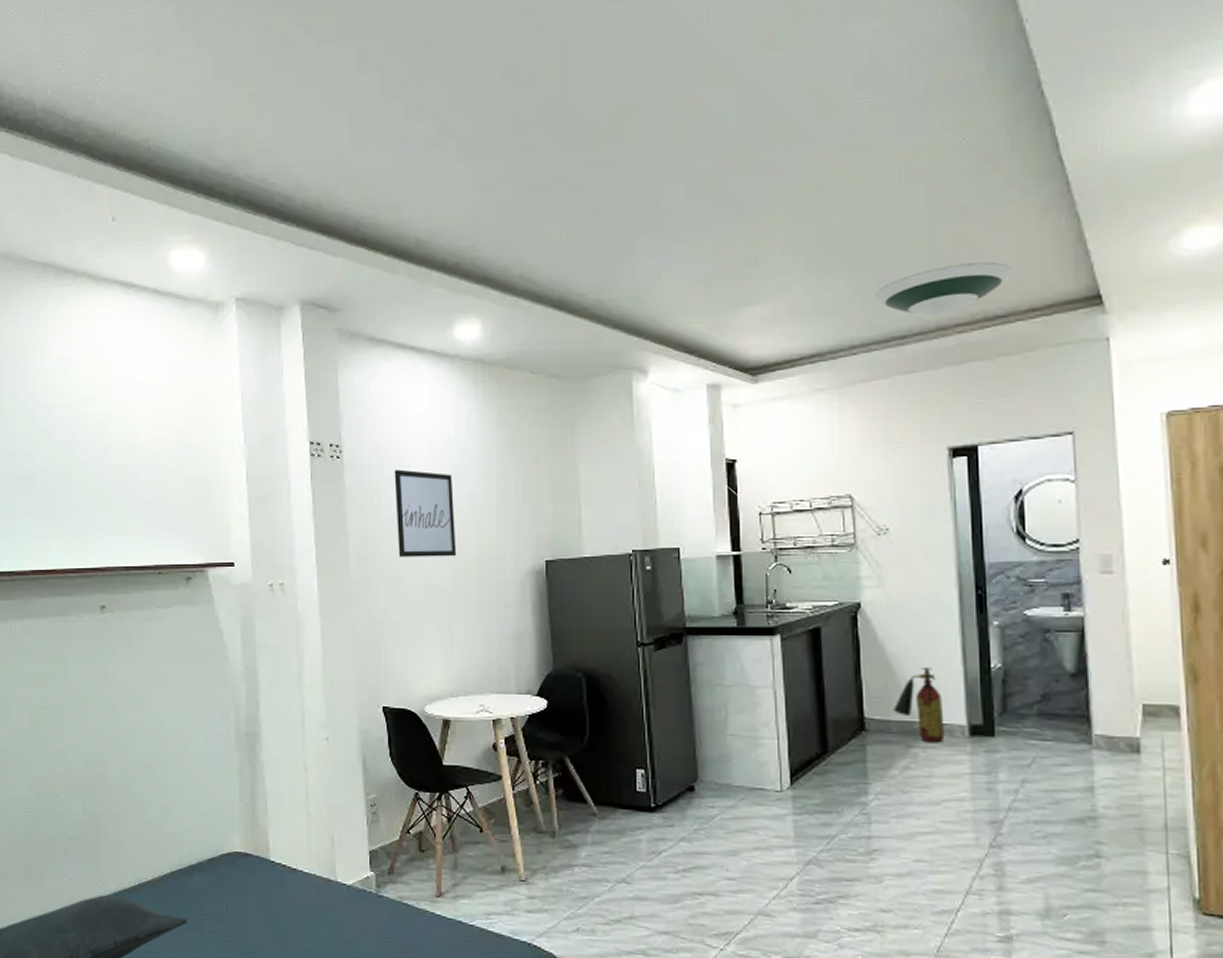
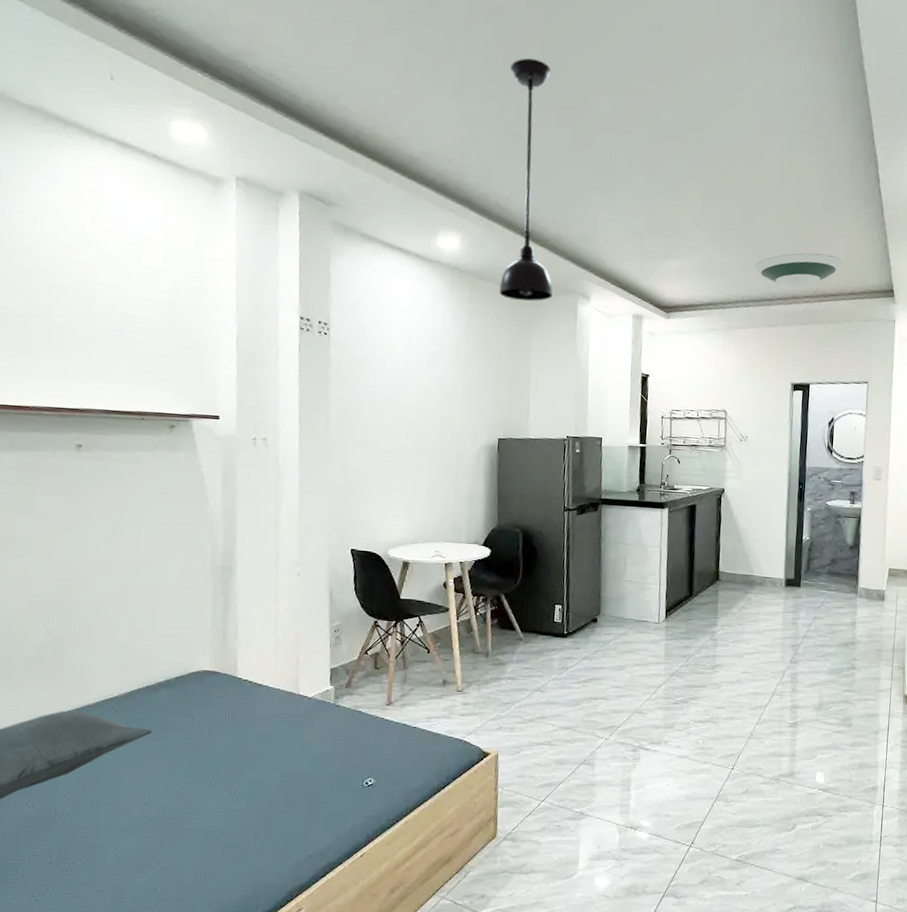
wall art: present [394,469,457,557] -> none [374,350,426,429]
light fixture: none [525,94,599,388] -> present [499,58,553,301]
fire extinguisher: present [893,666,945,743] -> none [739,537,771,591]

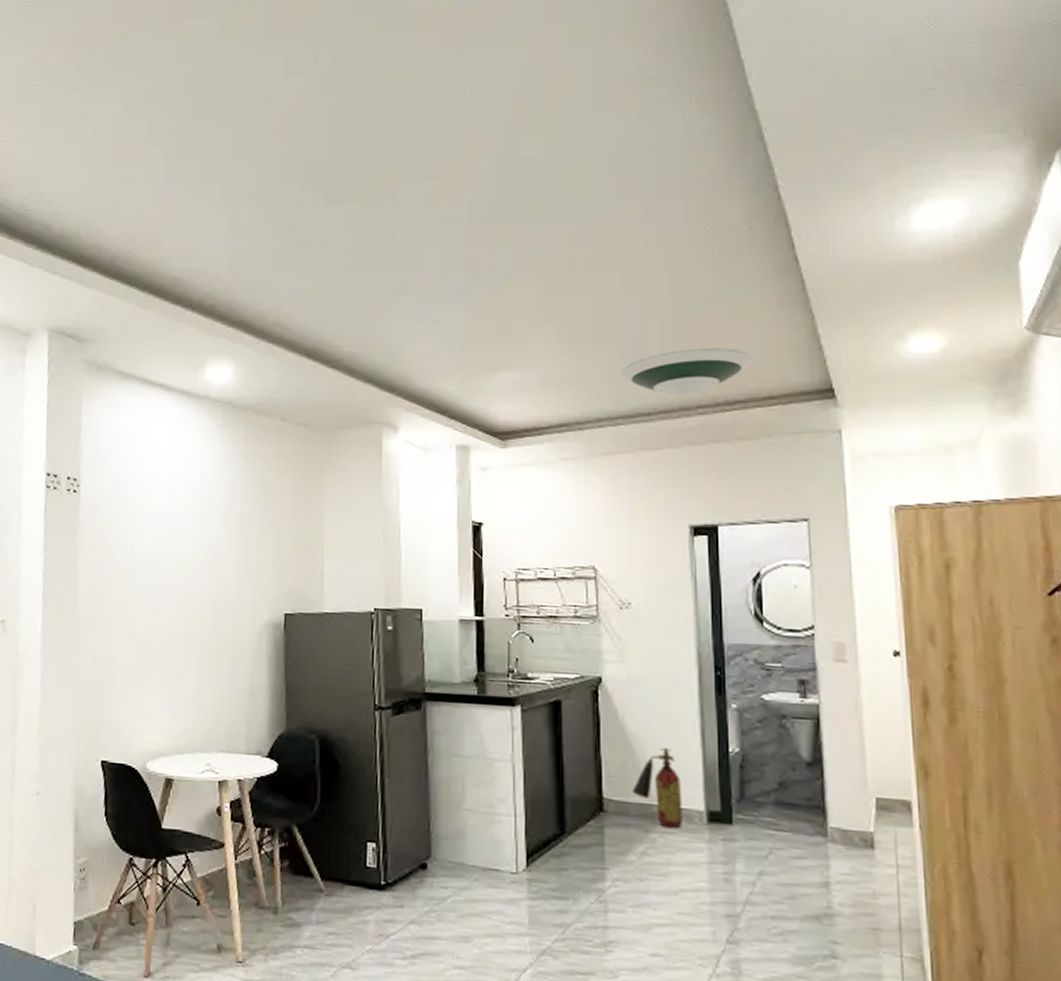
light fixture: present [499,58,553,301] -> none [282,152,350,438]
fire extinguisher: none [739,537,771,591] -> present [632,747,683,829]

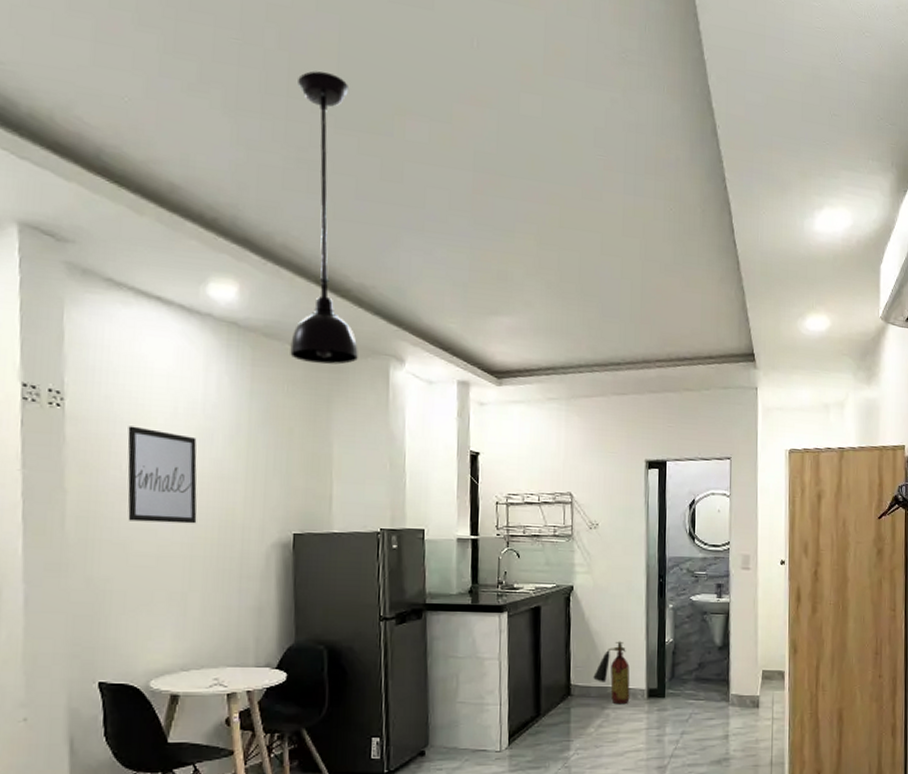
wall art: none [130,508,194,604] -> present [127,426,197,524]
light fixture: none [282,152,350,438] -> present [290,70,358,365]
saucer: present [622,348,752,397] -> none [599,310,698,352]

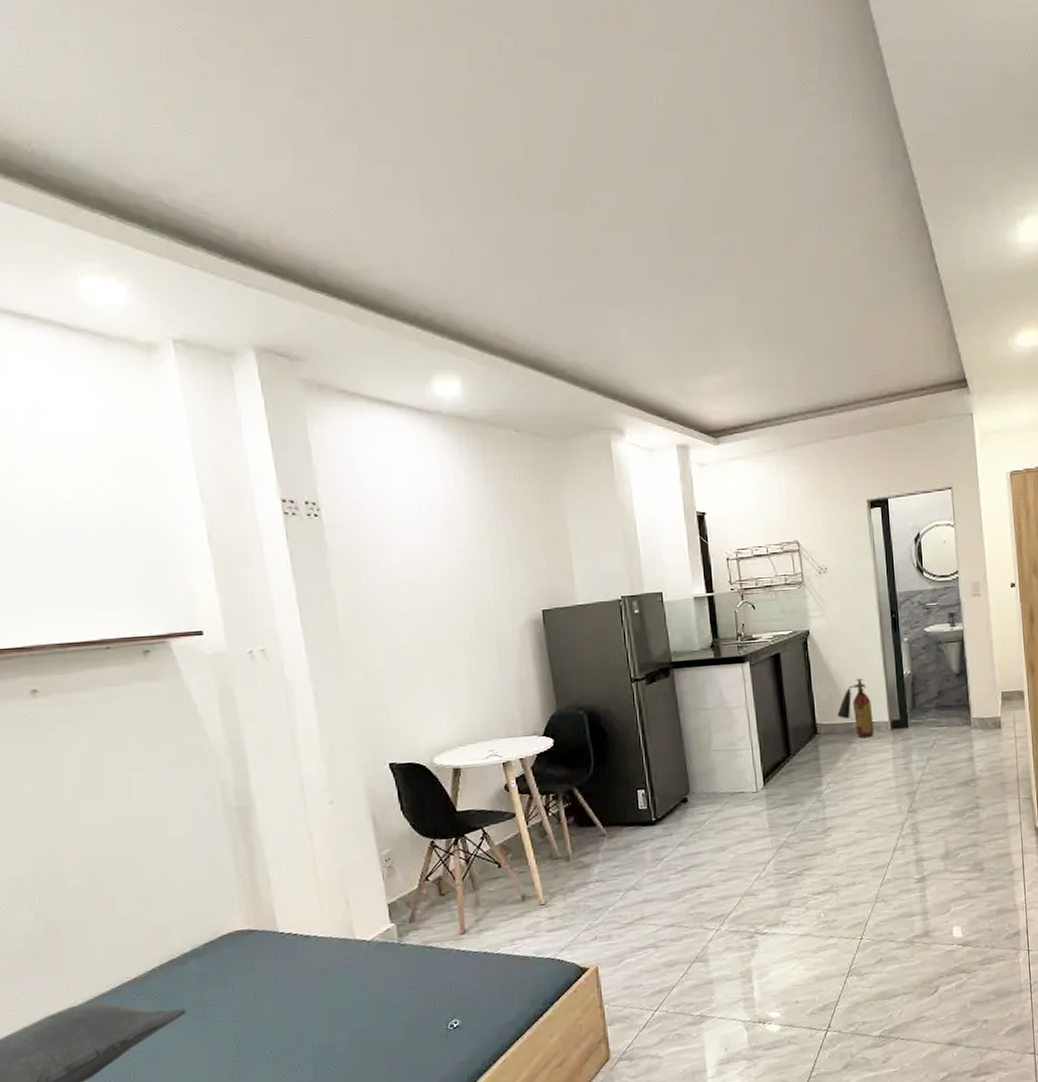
wall art: present [127,426,197,524] -> none [380,526,454,615]
light fixture: present [290,70,358,365] -> none [488,155,580,446]

